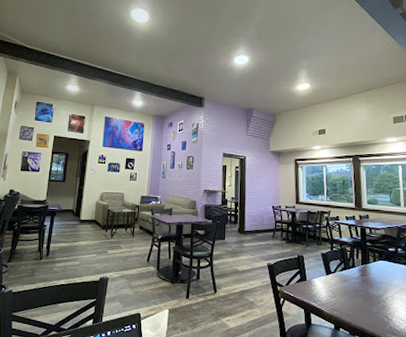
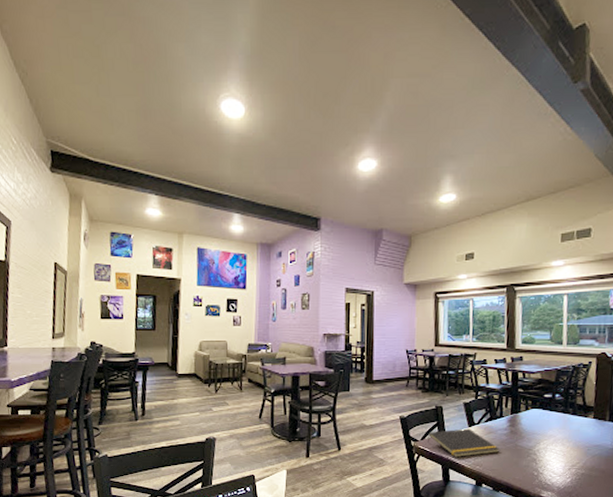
notepad: none [292,276,353,302] -> present [428,428,499,457]

